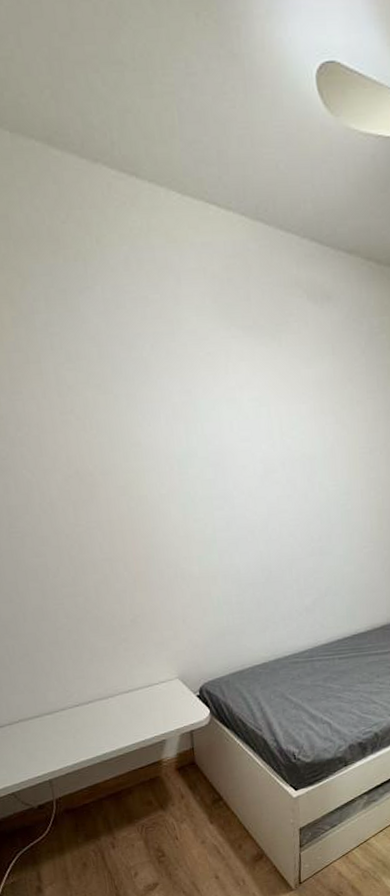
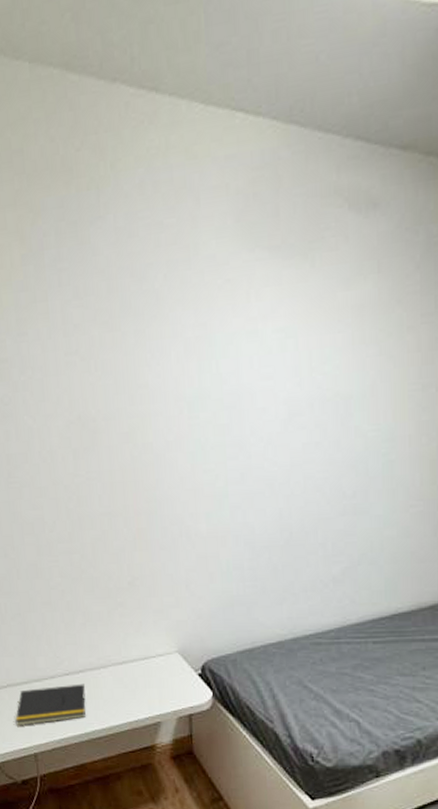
notepad: none [28,712,97,757] -> present [15,683,86,726]

